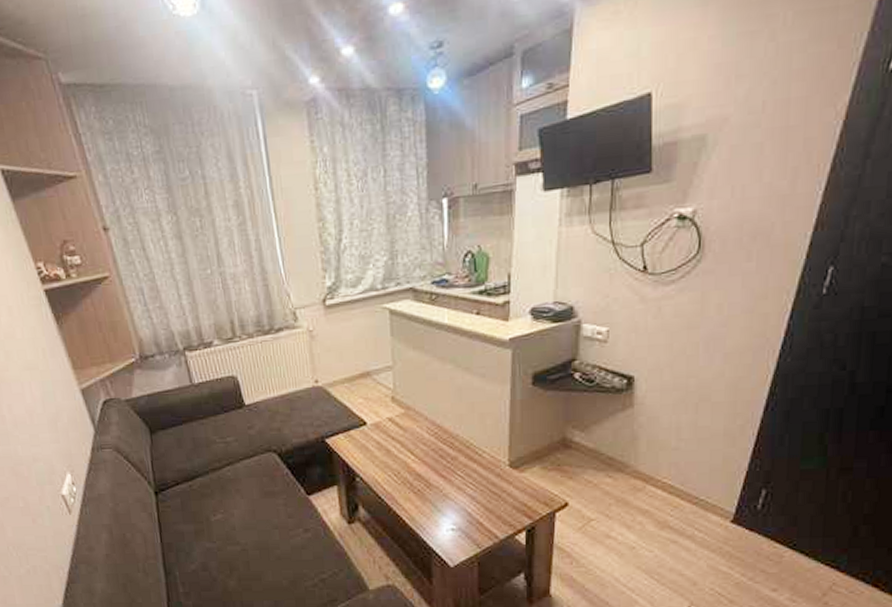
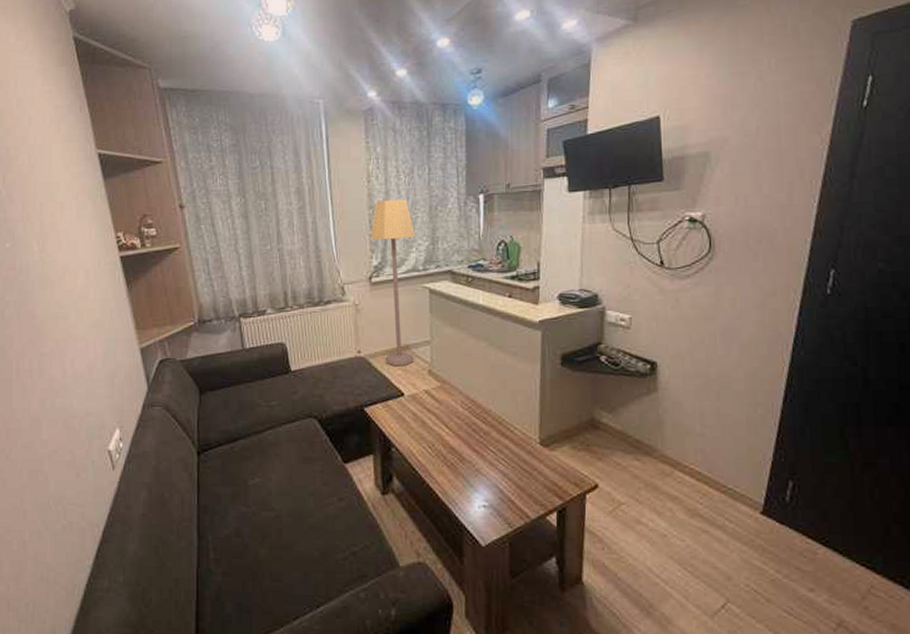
lamp: none [322,208,375,394] -> present [371,199,415,365]

